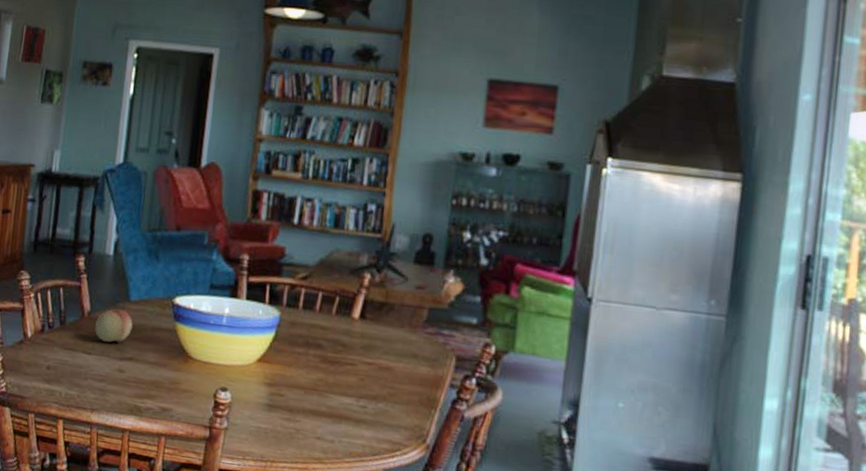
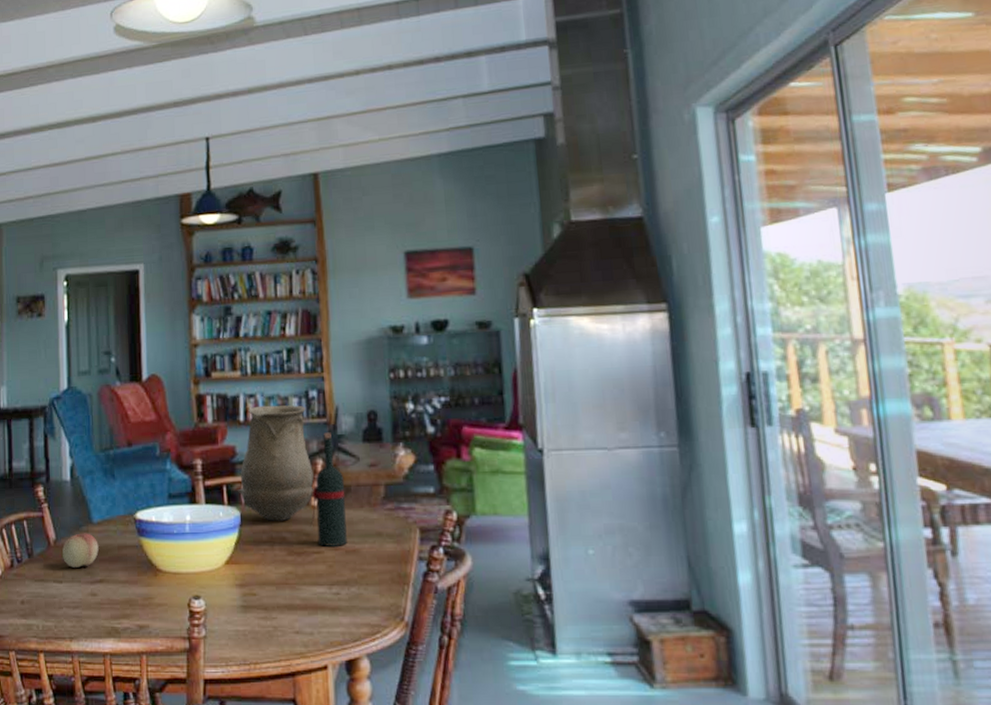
vase: none [280,211,362,329] -> present [237,405,314,521]
wine bottle: none [346,248,390,362] -> present [309,432,347,547]

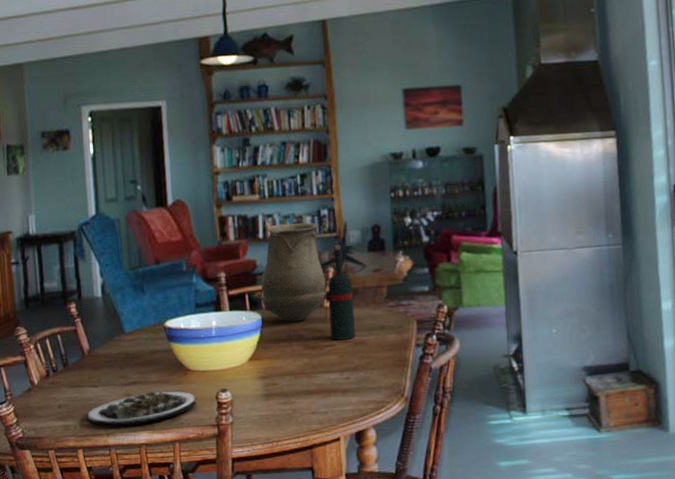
plate: none [51,591,167,629] -> present [87,390,197,426]
fruit: present [62,533,99,568] -> none [96,342,131,373]

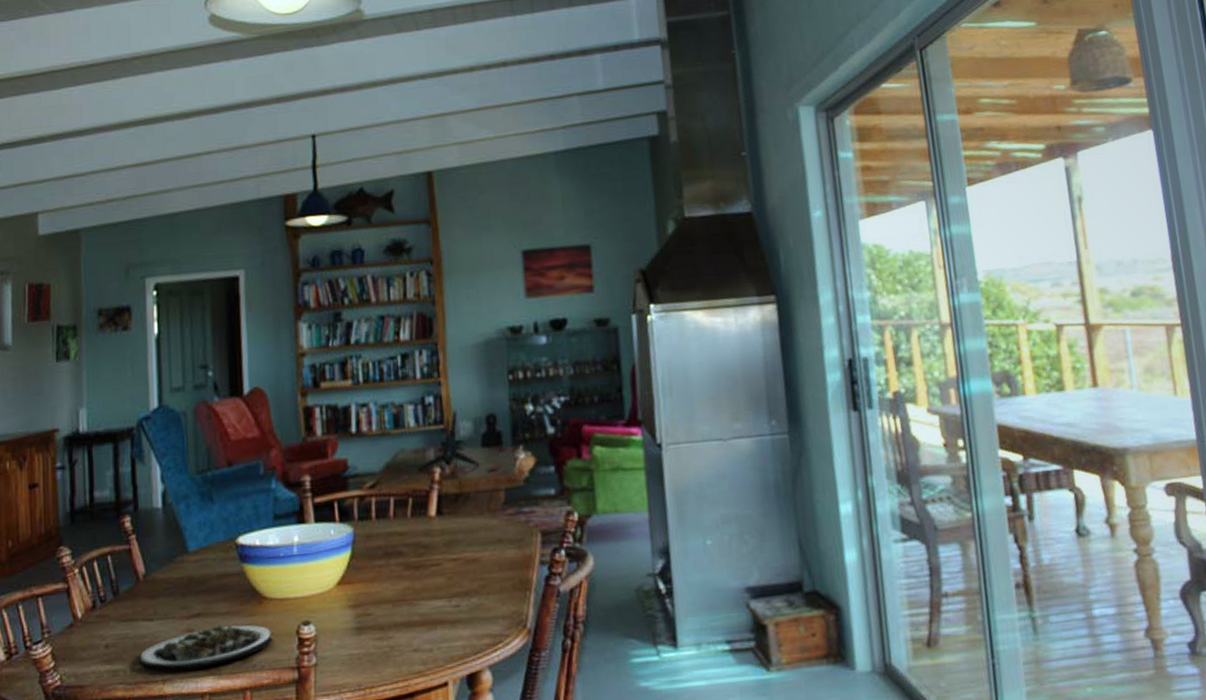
vase: present [258,222,327,322] -> none [349,412,432,536]
wine bottle: present [322,244,356,340] -> none [427,439,467,558]

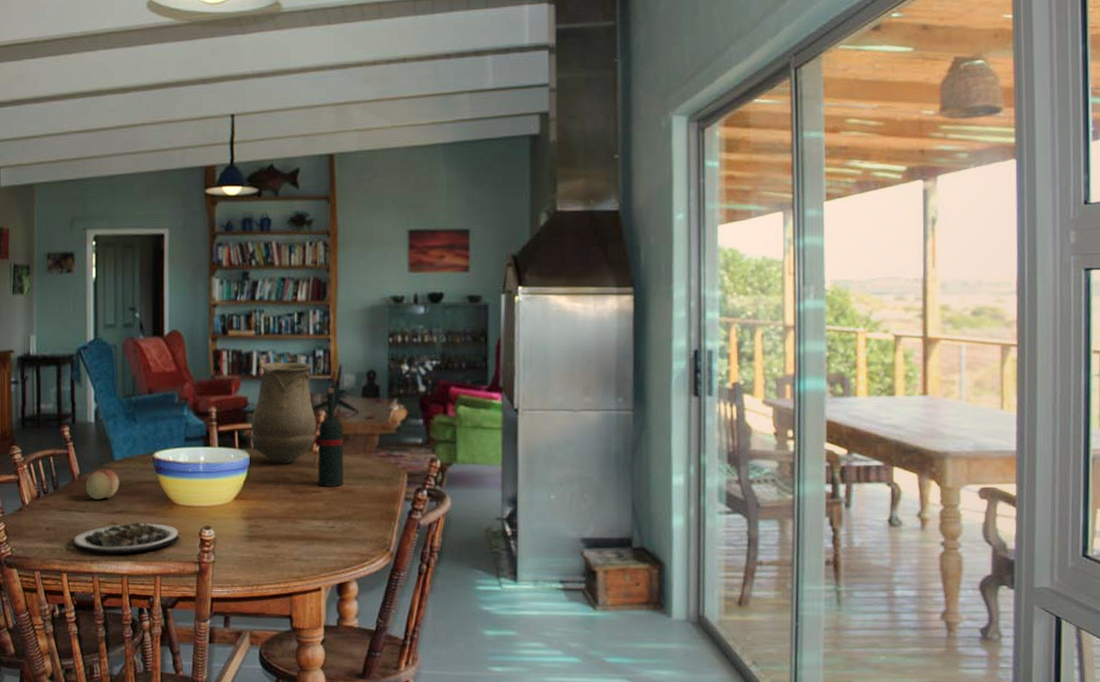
fruit: none [153,563,196,603] -> present [86,469,119,499]
vase: none [349,412,432,536] -> present [247,362,317,464]
wine bottle: none [427,439,467,558] -> present [310,388,344,487]

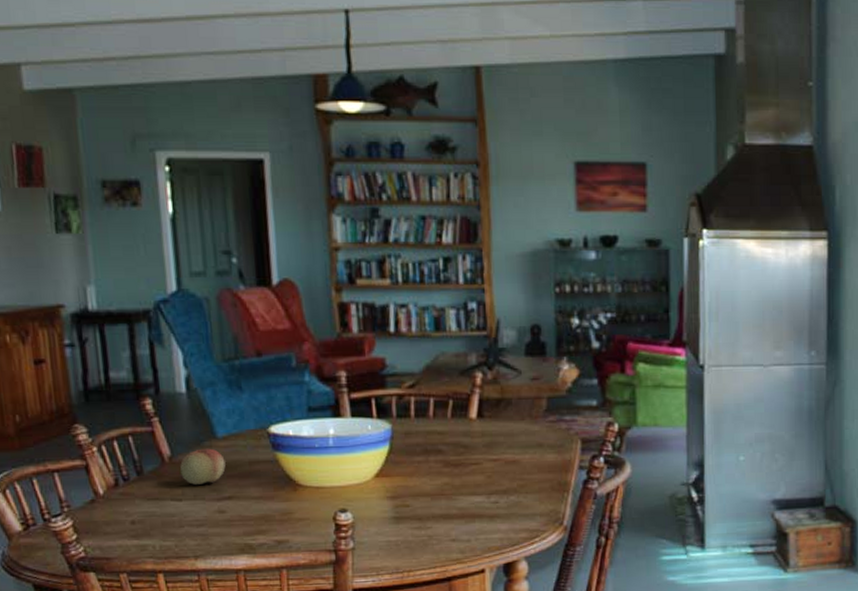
plate: present [74,521,180,554] -> none [169,507,309,548]
vase: present [247,362,317,464] -> none [387,316,473,434]
wine bottle: present [310,388,344,487] -> none [467,345,507,458]

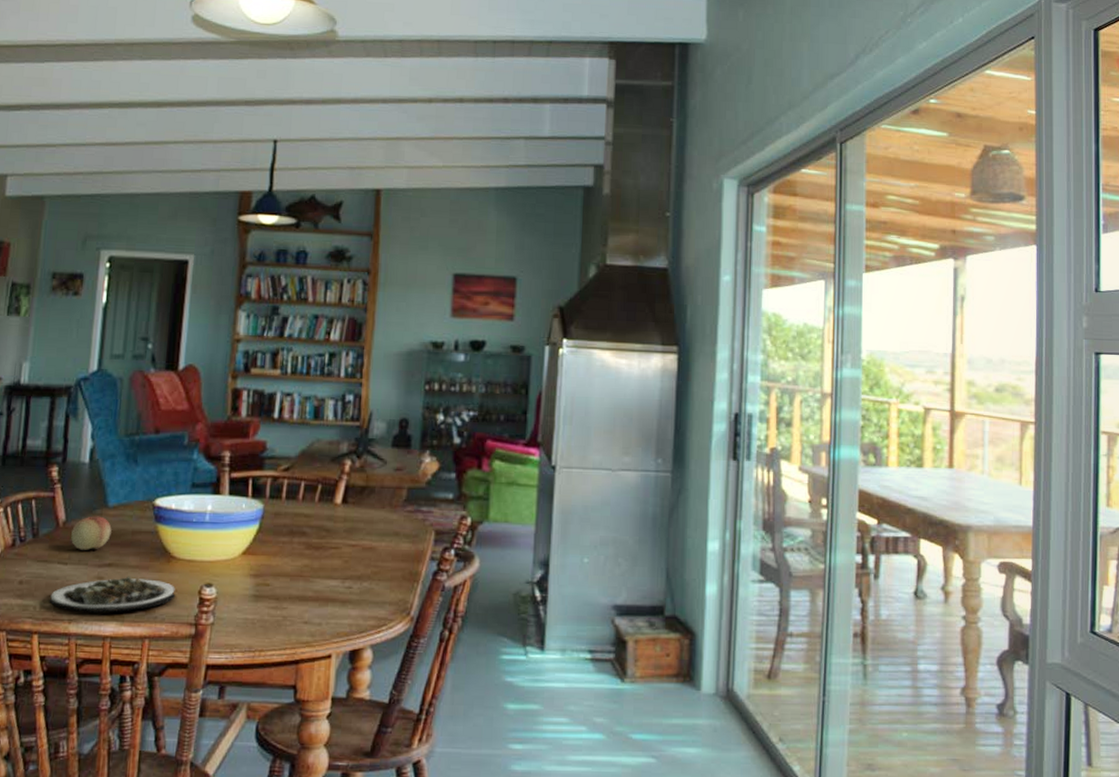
plate: none [169,507,309,548] -> present [50,576,176,613]

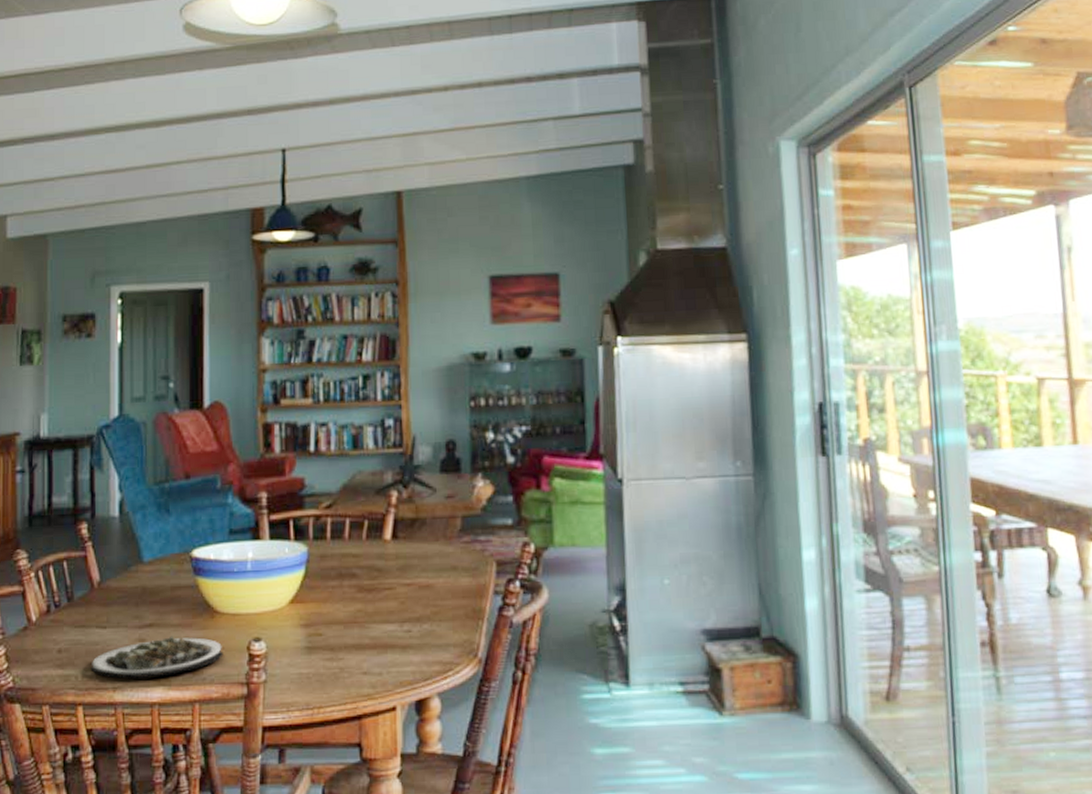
fruit: present [71,516,112,550] -> none [108,573,149,611]

